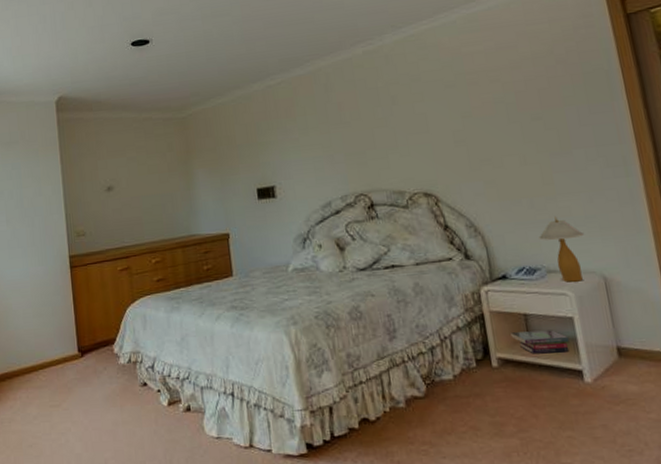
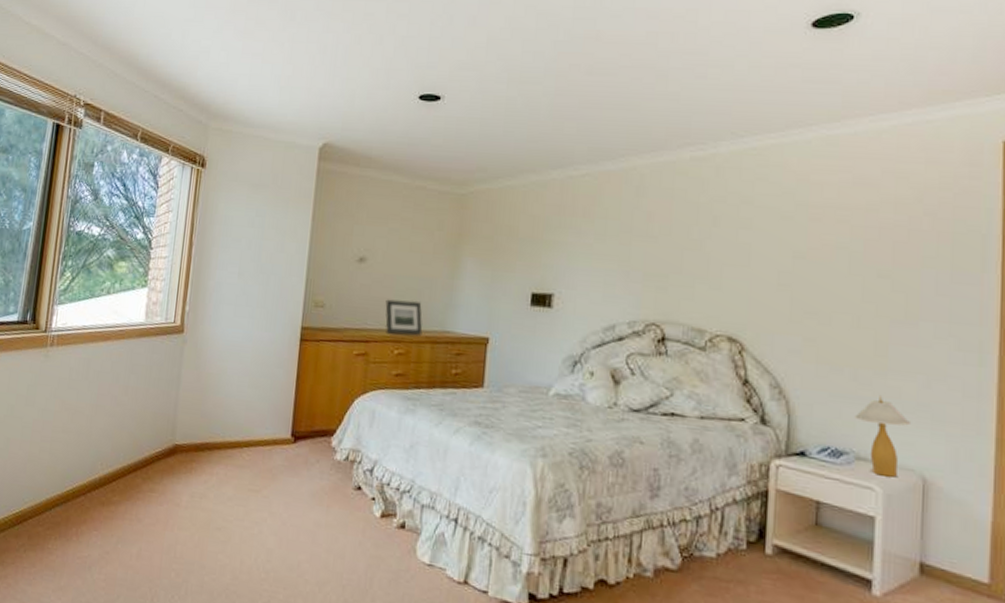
picture frame: none [136,215,173,247] -> present [385,299,423,335]
books: present [510,330,570,354] -> none [795,519,864,556]

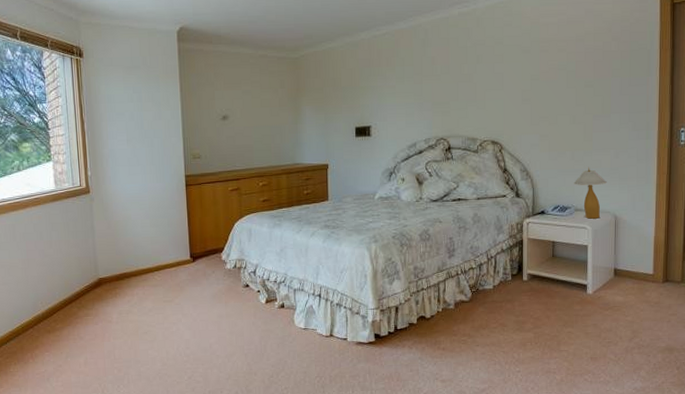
picture frame: present [385,299,423,335] -> none [248,145,279,171]

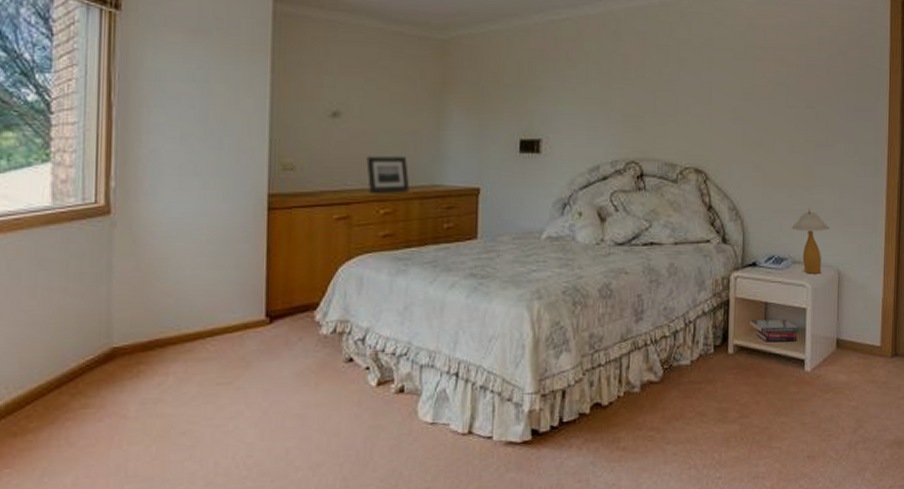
picture frame: none [248,145,279,171] -> present [366,156,410,193]
books: none [540,254,582,272] -> present [750,319,799,343]

